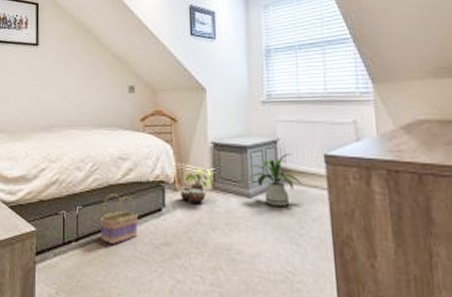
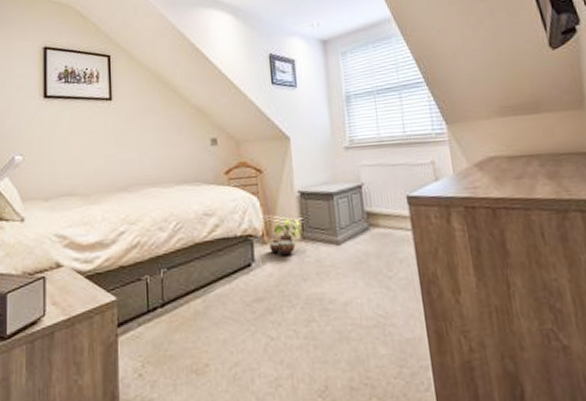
basket: present [99,194,139,244] -> none [186,252,229,306]
house plant: present [247,152,302,206] -> none [335,196,388,251]

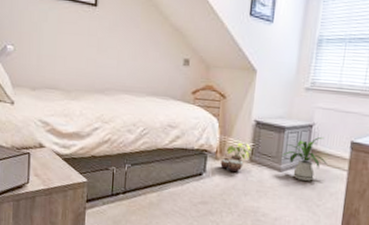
house plant: none [335,196,388,251] -> present [281,136,327,181]

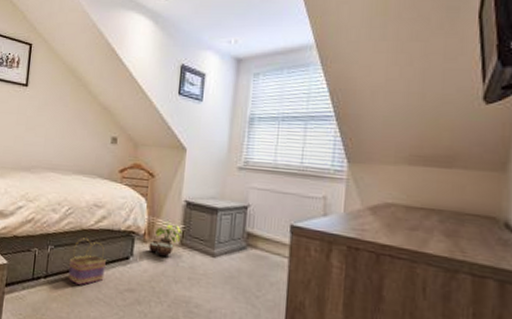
basket: none [145,156,181,199] -> present [68,238,107,285]
house plant: present [281,136,327,181] -> none [214,219,266,268]

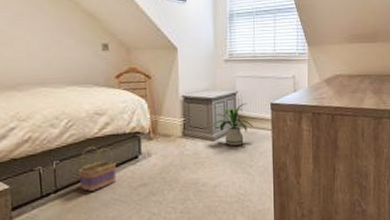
potted plant: present [148,221,183,258] -> none [155,116,184,150]
house plant: none [214,219,266,268] -> present [211,102,253,146]

